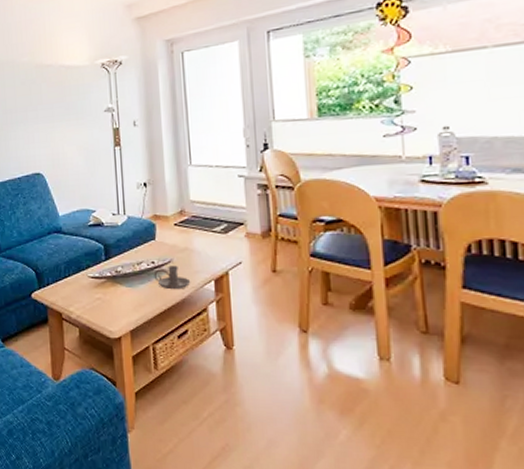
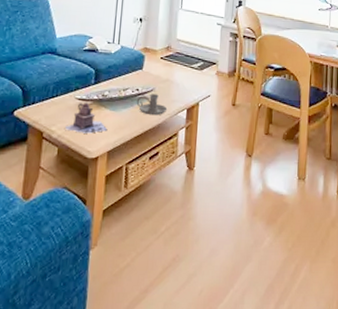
teapot: none [83,281,127,313] -> present [65,103,108,134]

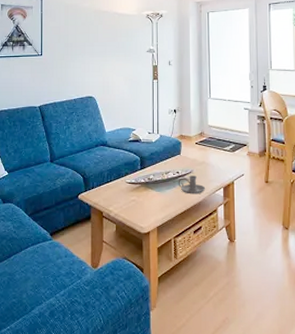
teapot: present [65,103,108,134] -> none [120,186,156,212]

